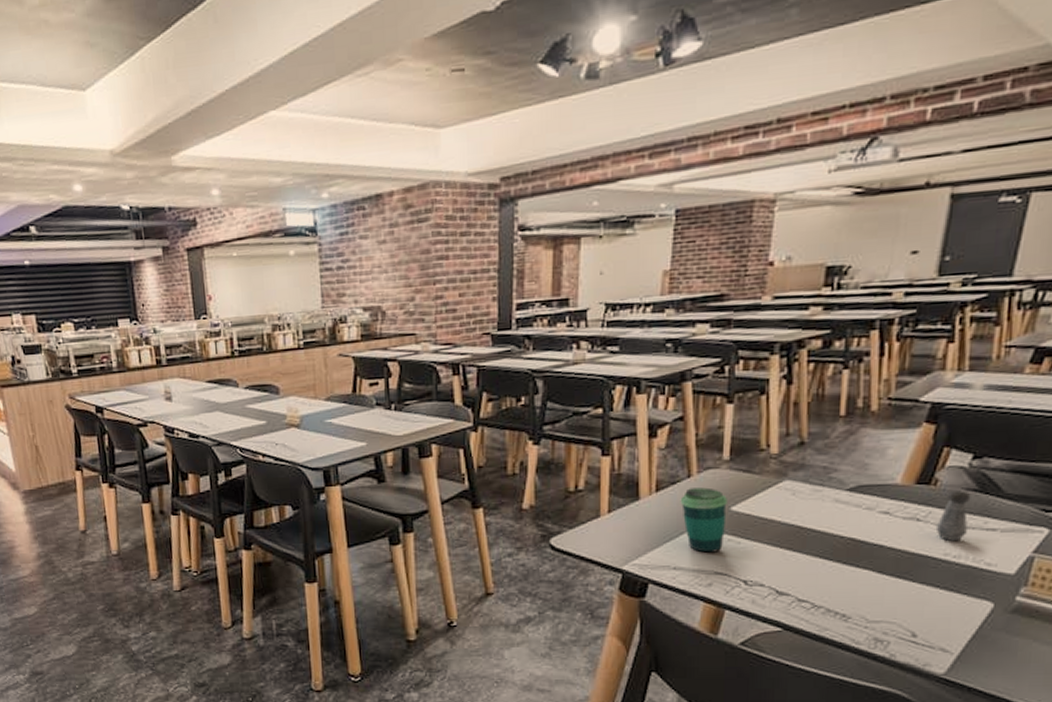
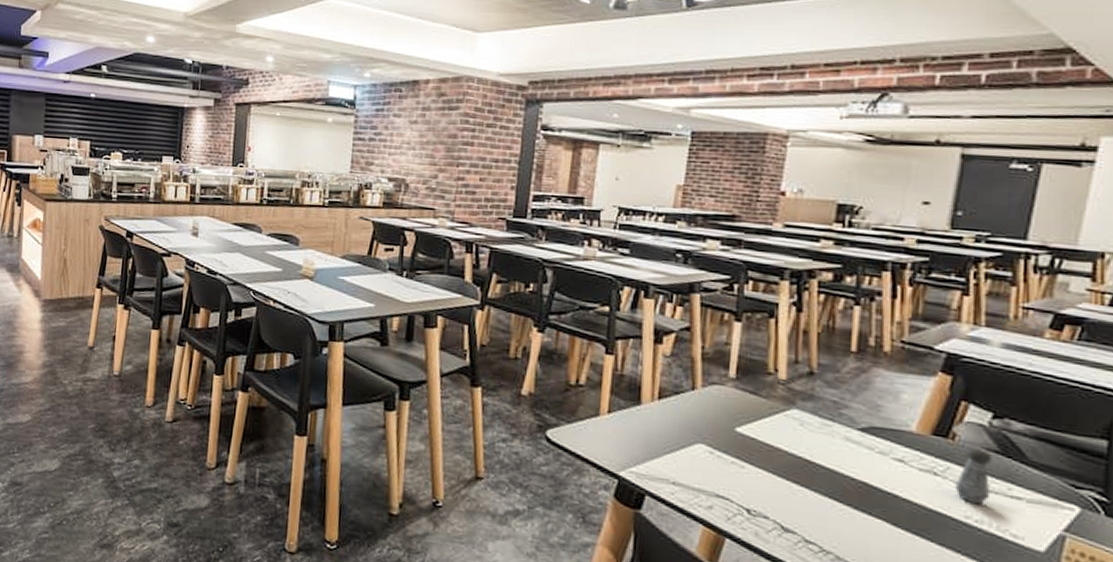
cup: present [680,487,727,553] -> none [683,401,732,474]

